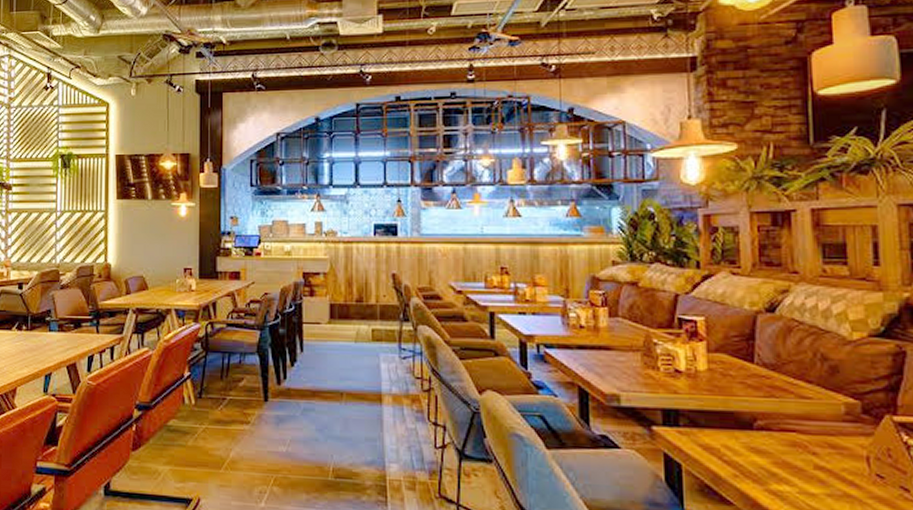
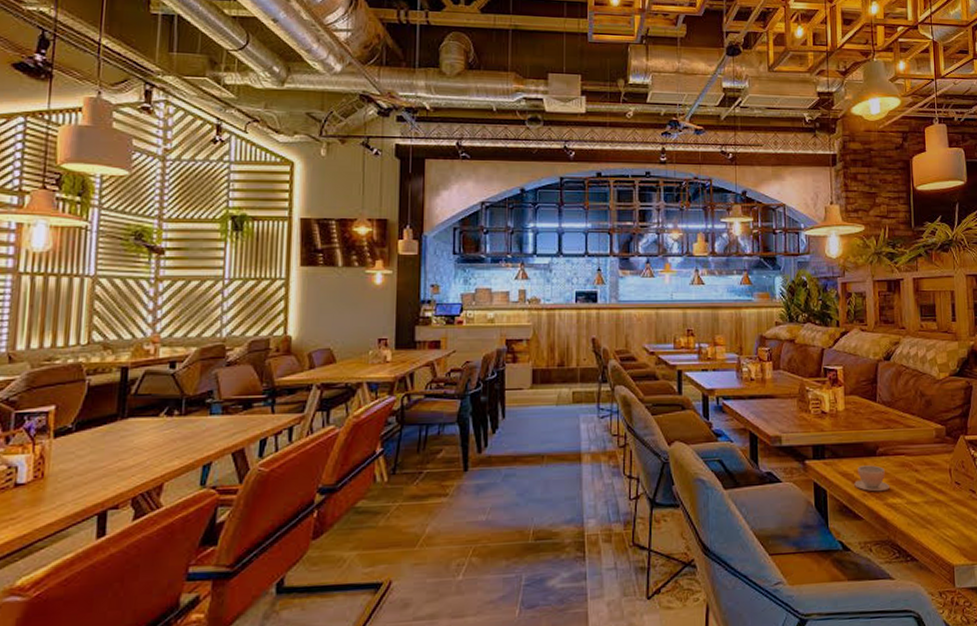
teacup: none [721,439,773,475] -> present [854,465,889,492]

